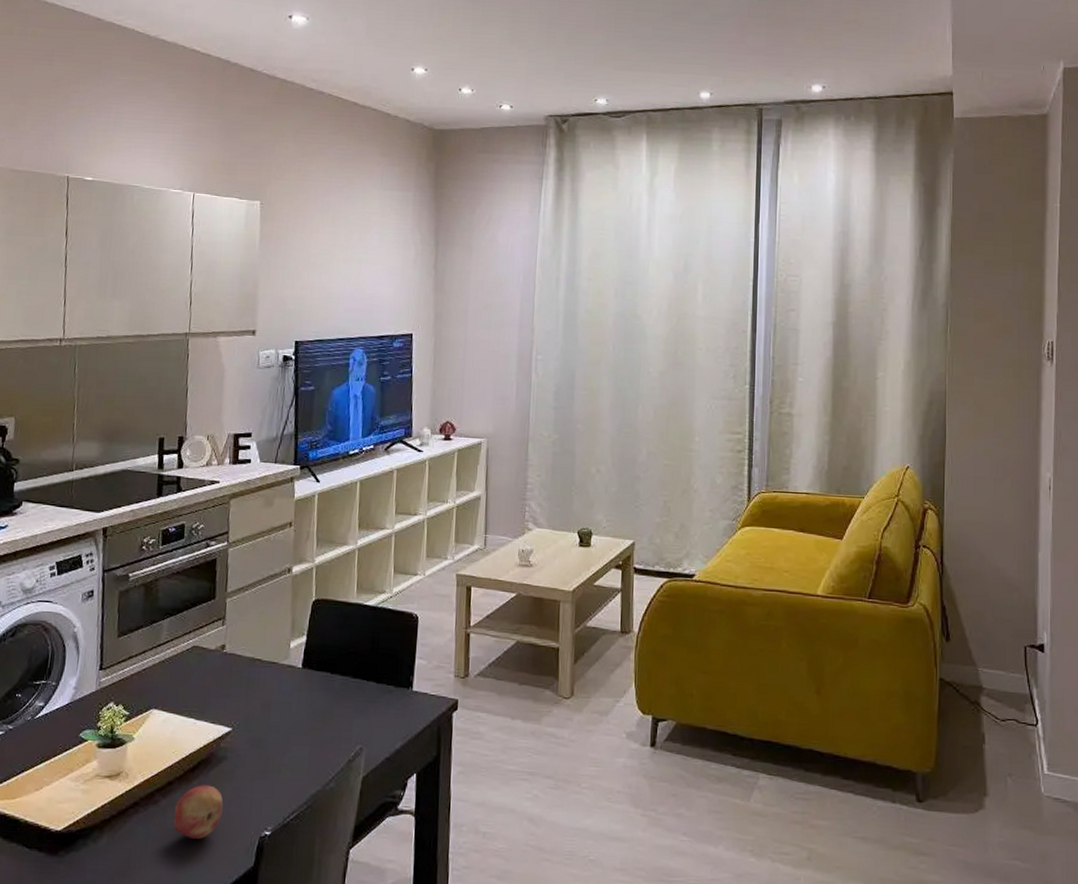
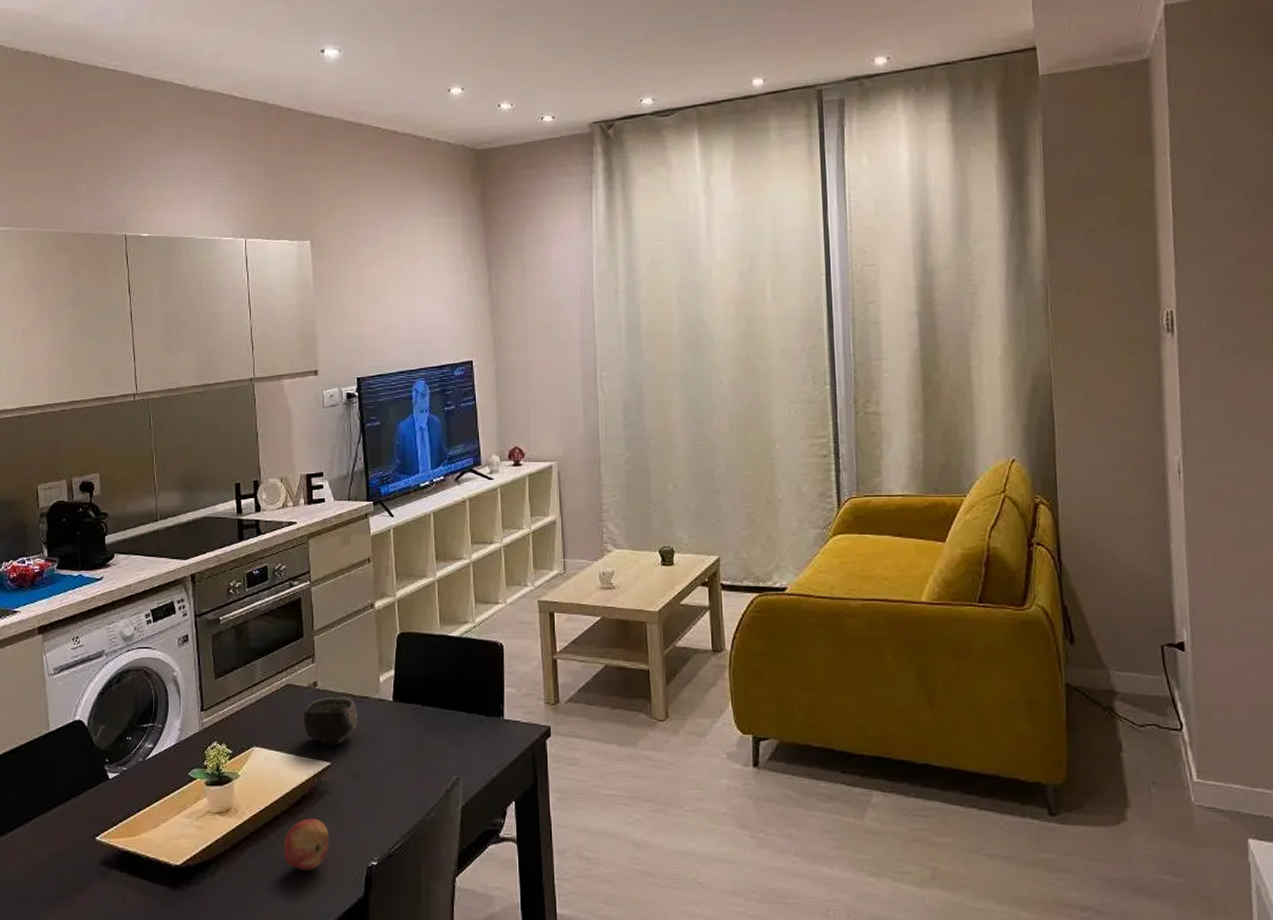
ceramic bowl: none [206,661,264,711] -> present [303,696,357,746]

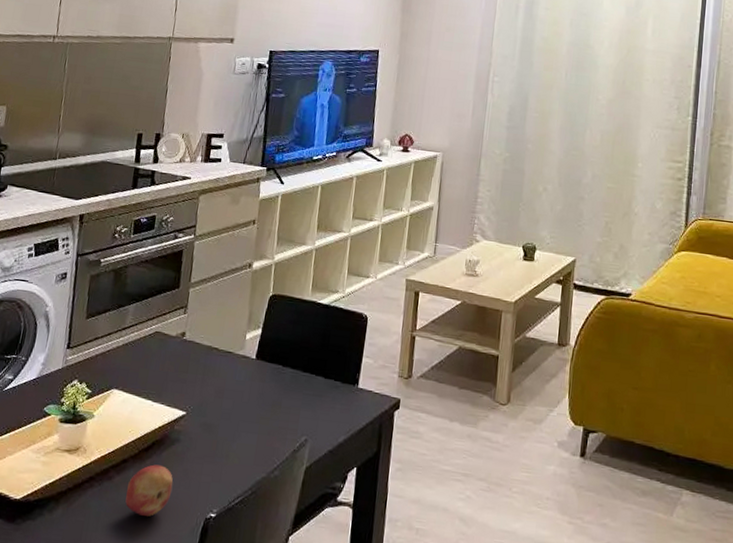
ceramic bowl: present [303,696,357,746] -> none [165,348,220,397]

